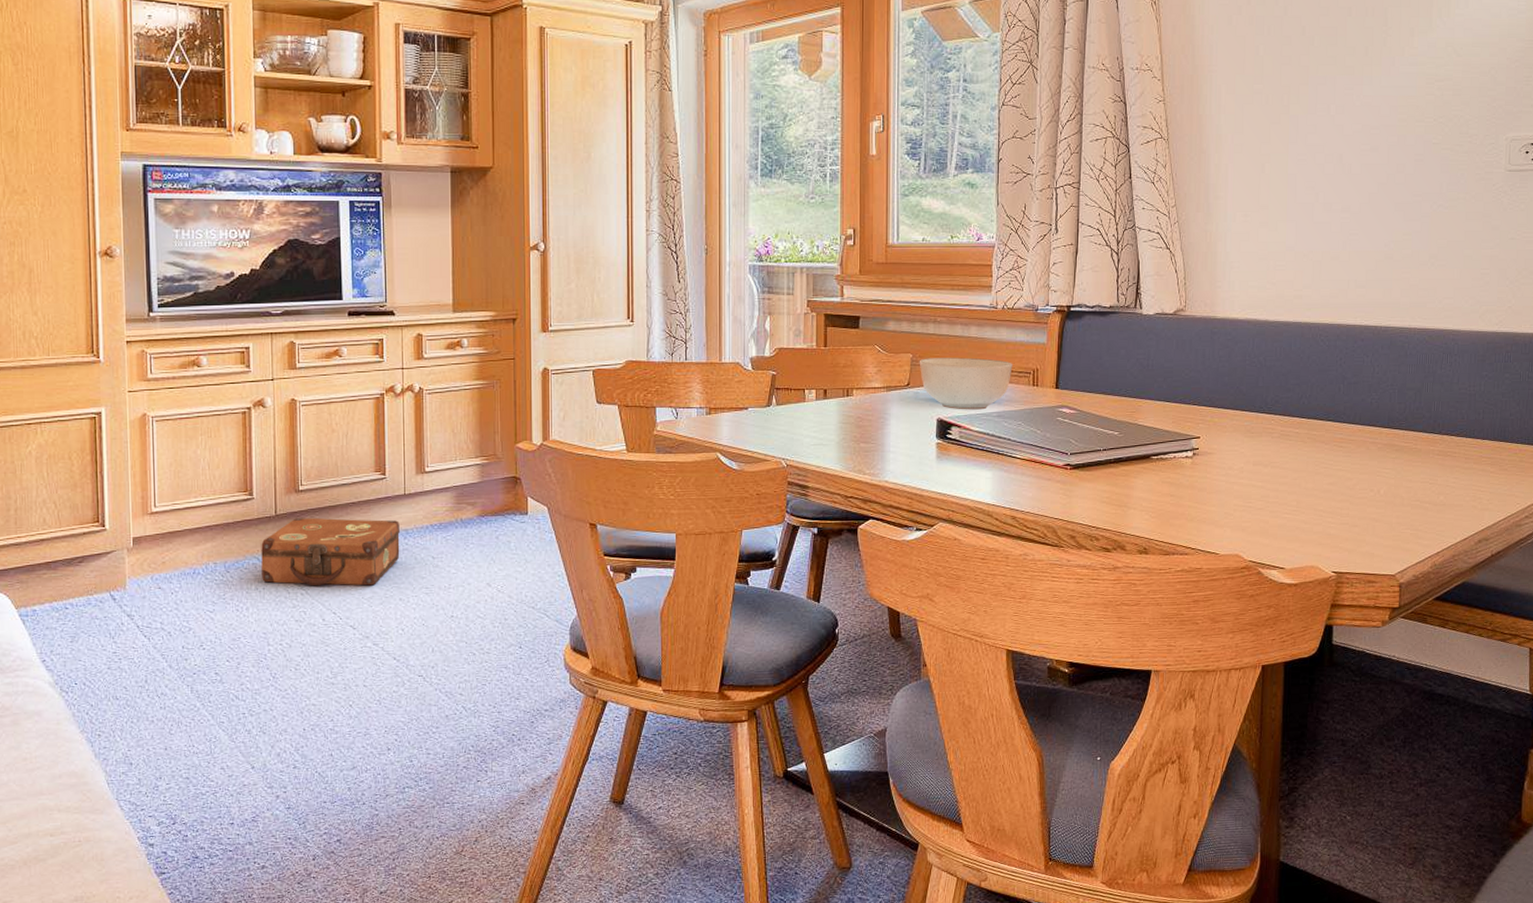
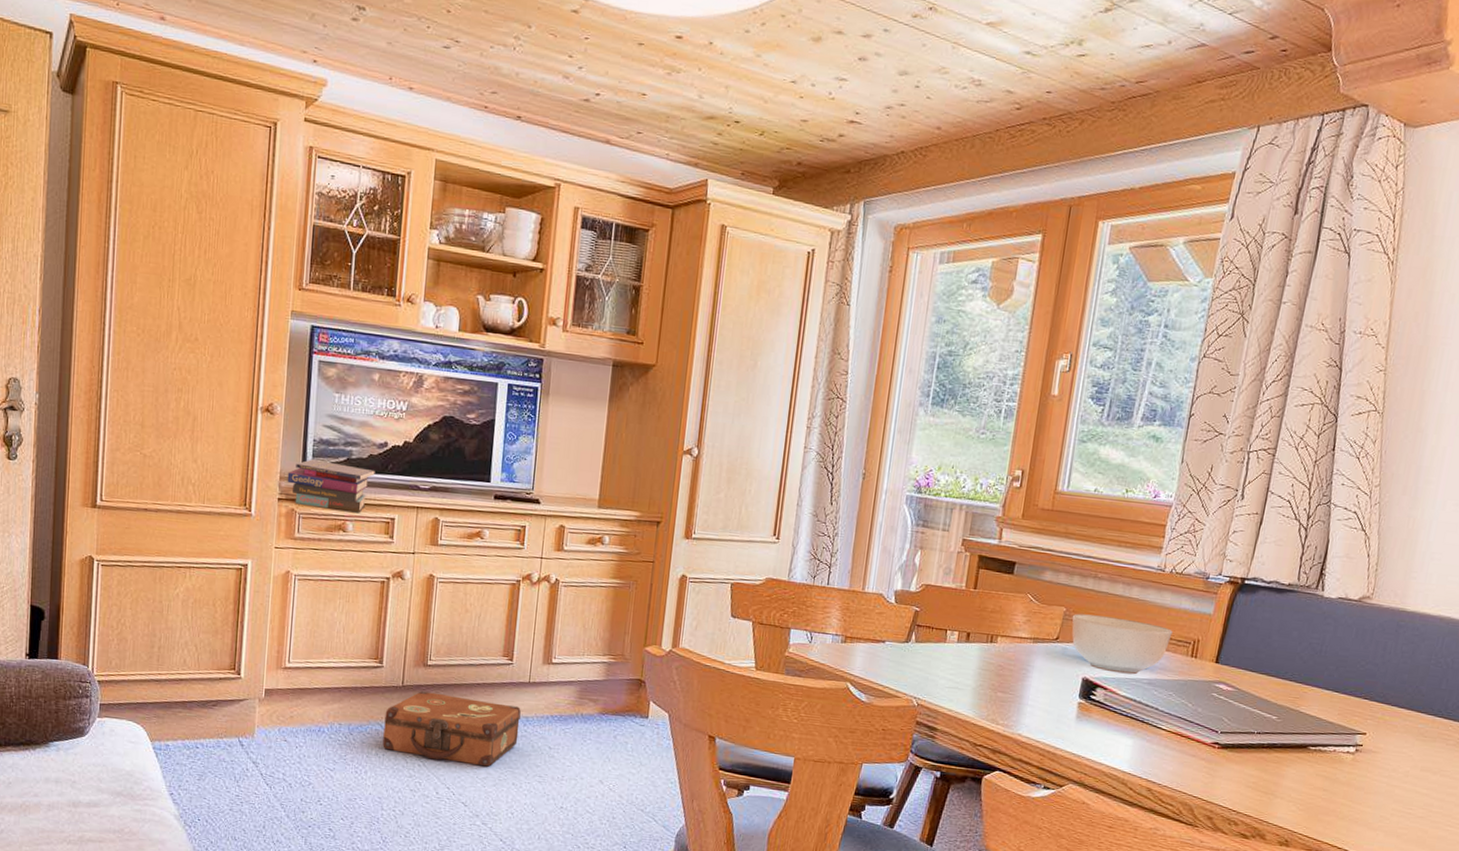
books: none [134,298,224,346] -> present [287,459,375,513]

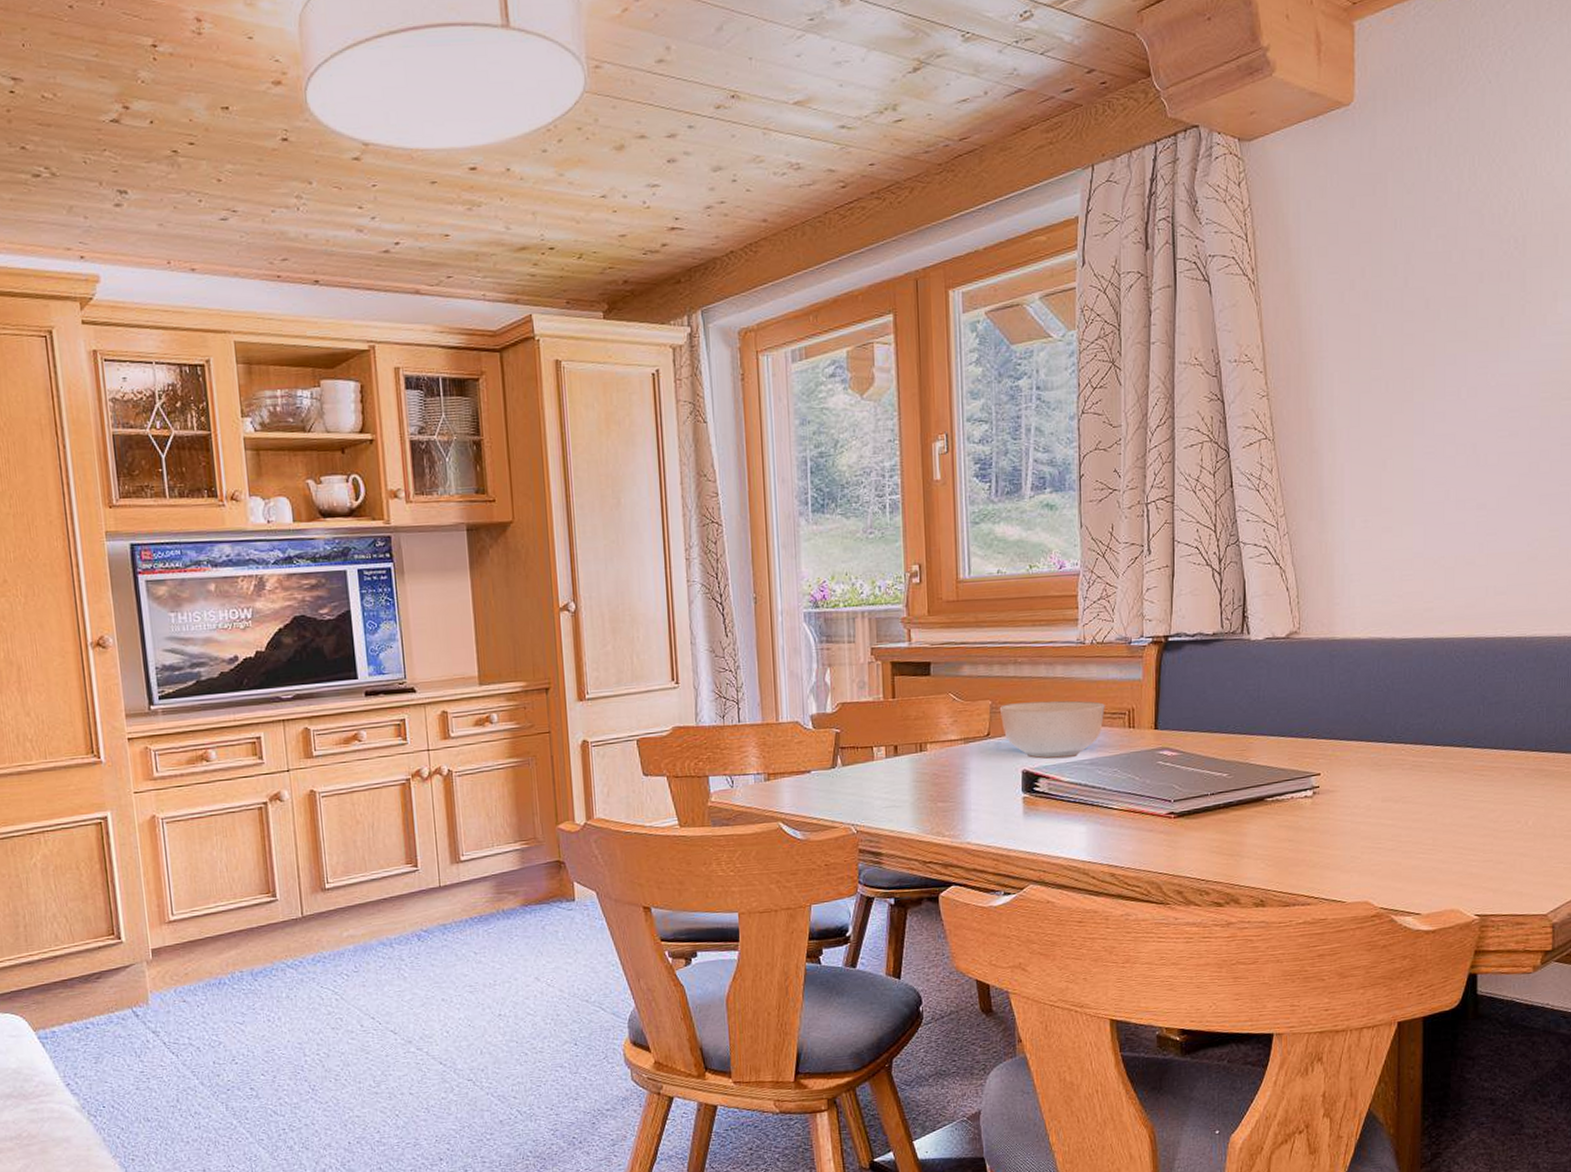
books: present [287,459,375,513] -> none [133,688,230,741]
suitcase: present [382,691,521,767] -> none [289,915,439,991]

